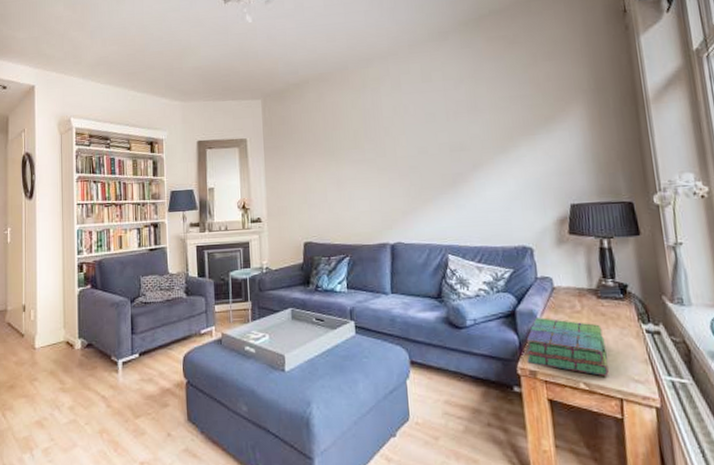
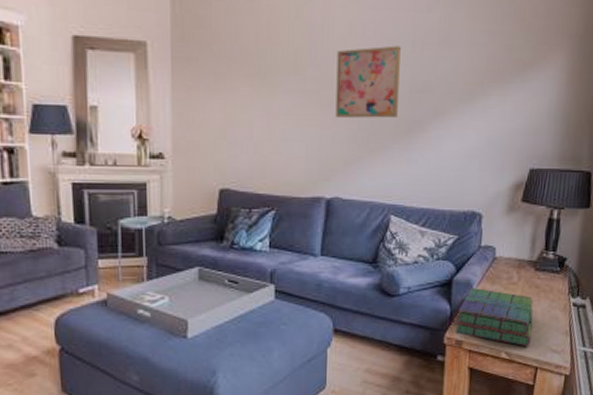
wall art: none [387,117,442,179] -> present [335,45,401,119]

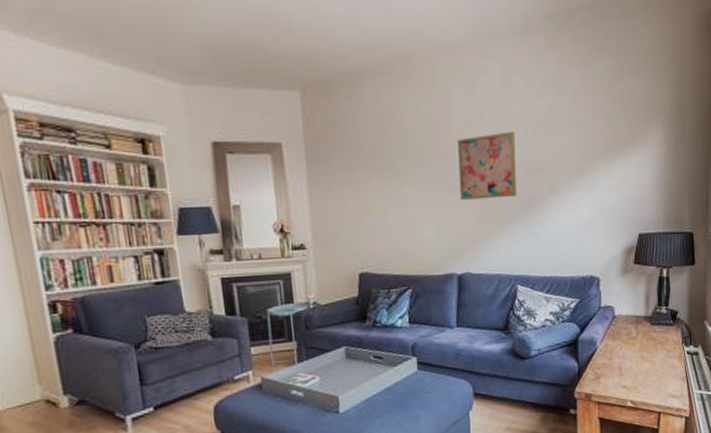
stack of books: present [455,288,534,346] -> none [584,345,652,394]

